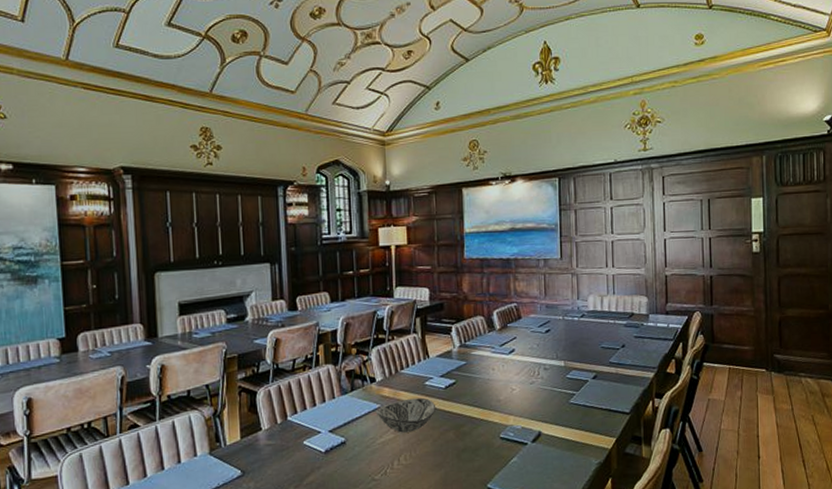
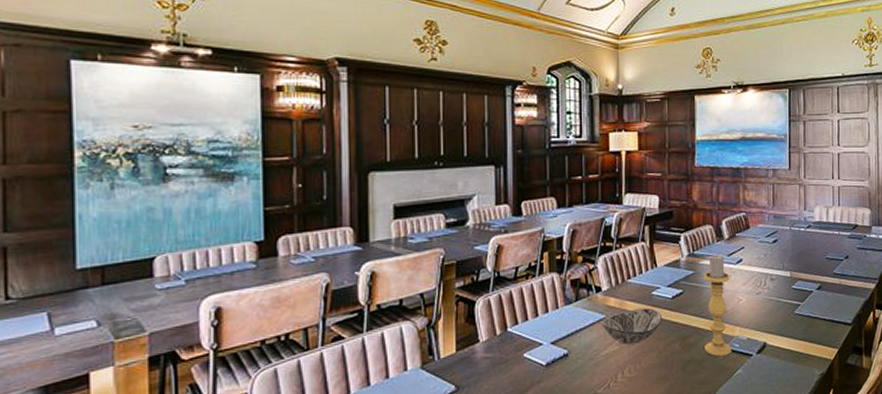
candle holder: none [476,345,507,445] -> present [704,254,732,357]

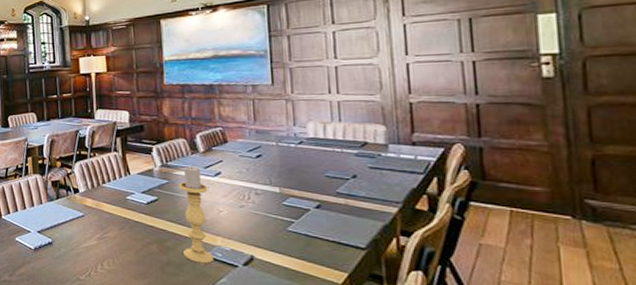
decorative bowl: present [600,308,663,344] -> none [79,210,139,241]

